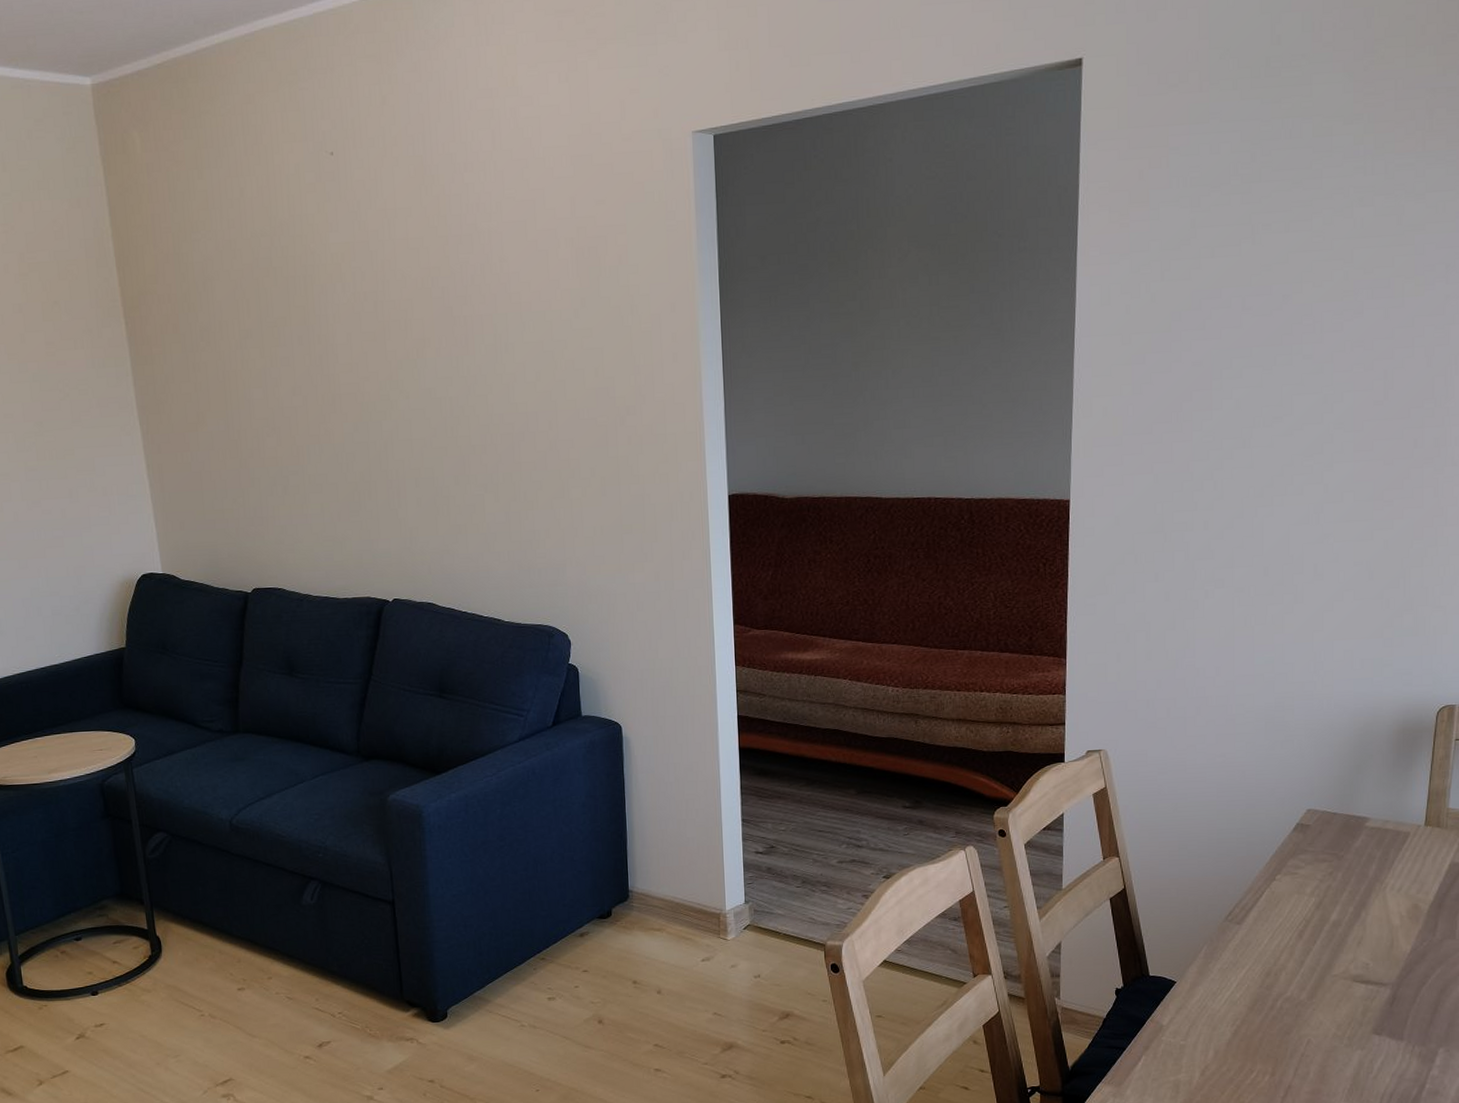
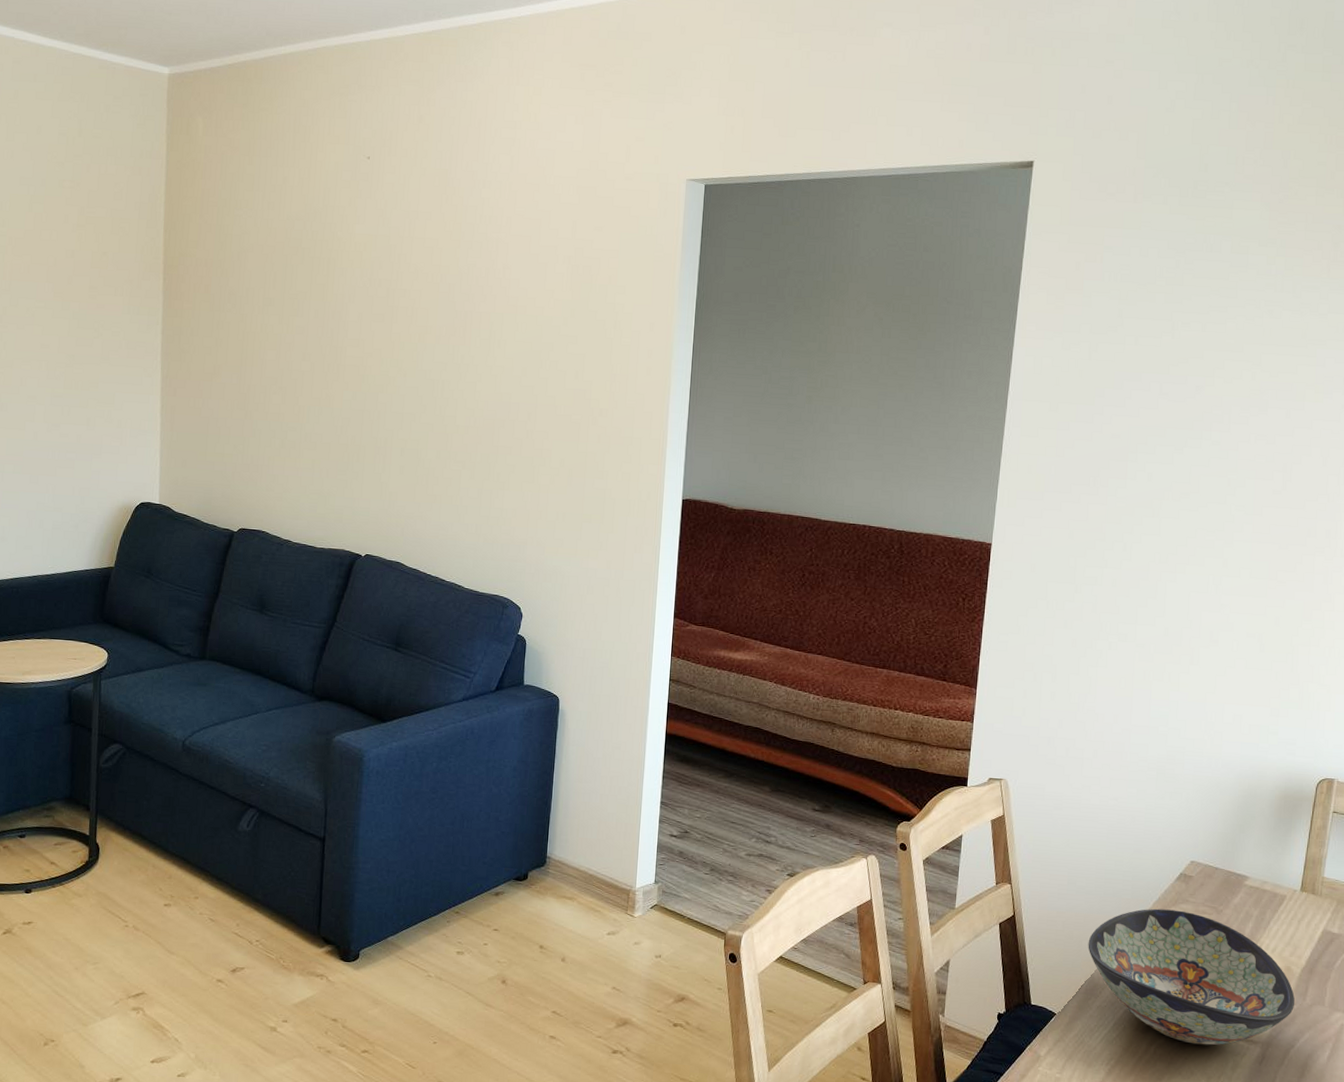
decorative bowl: none [1204,861,1424,994] -> present [1088,908,1295,1045]

